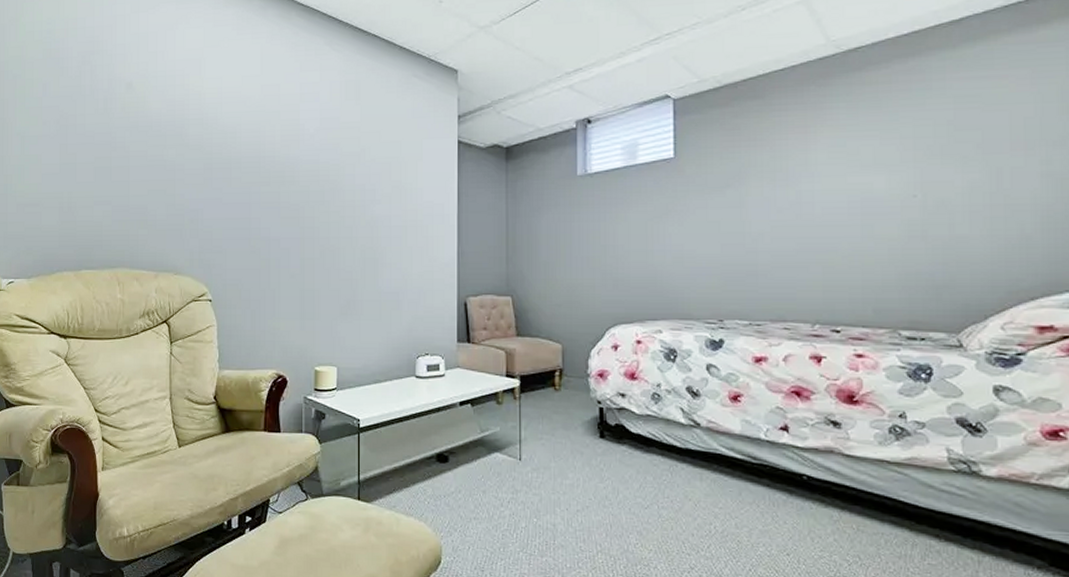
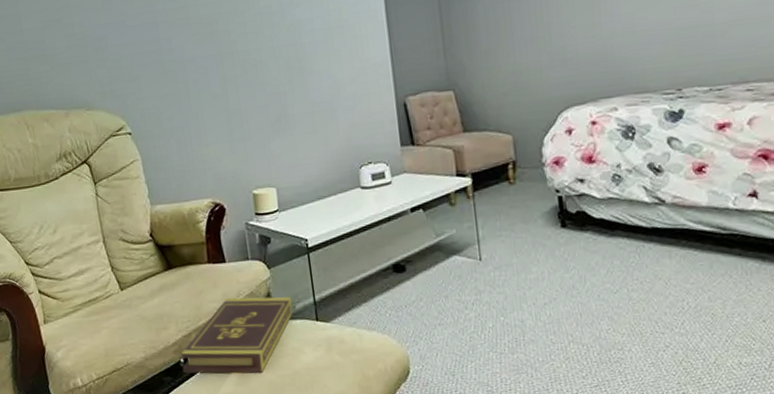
book: none [225,466,338,546] -> present [181,296,293,374]

